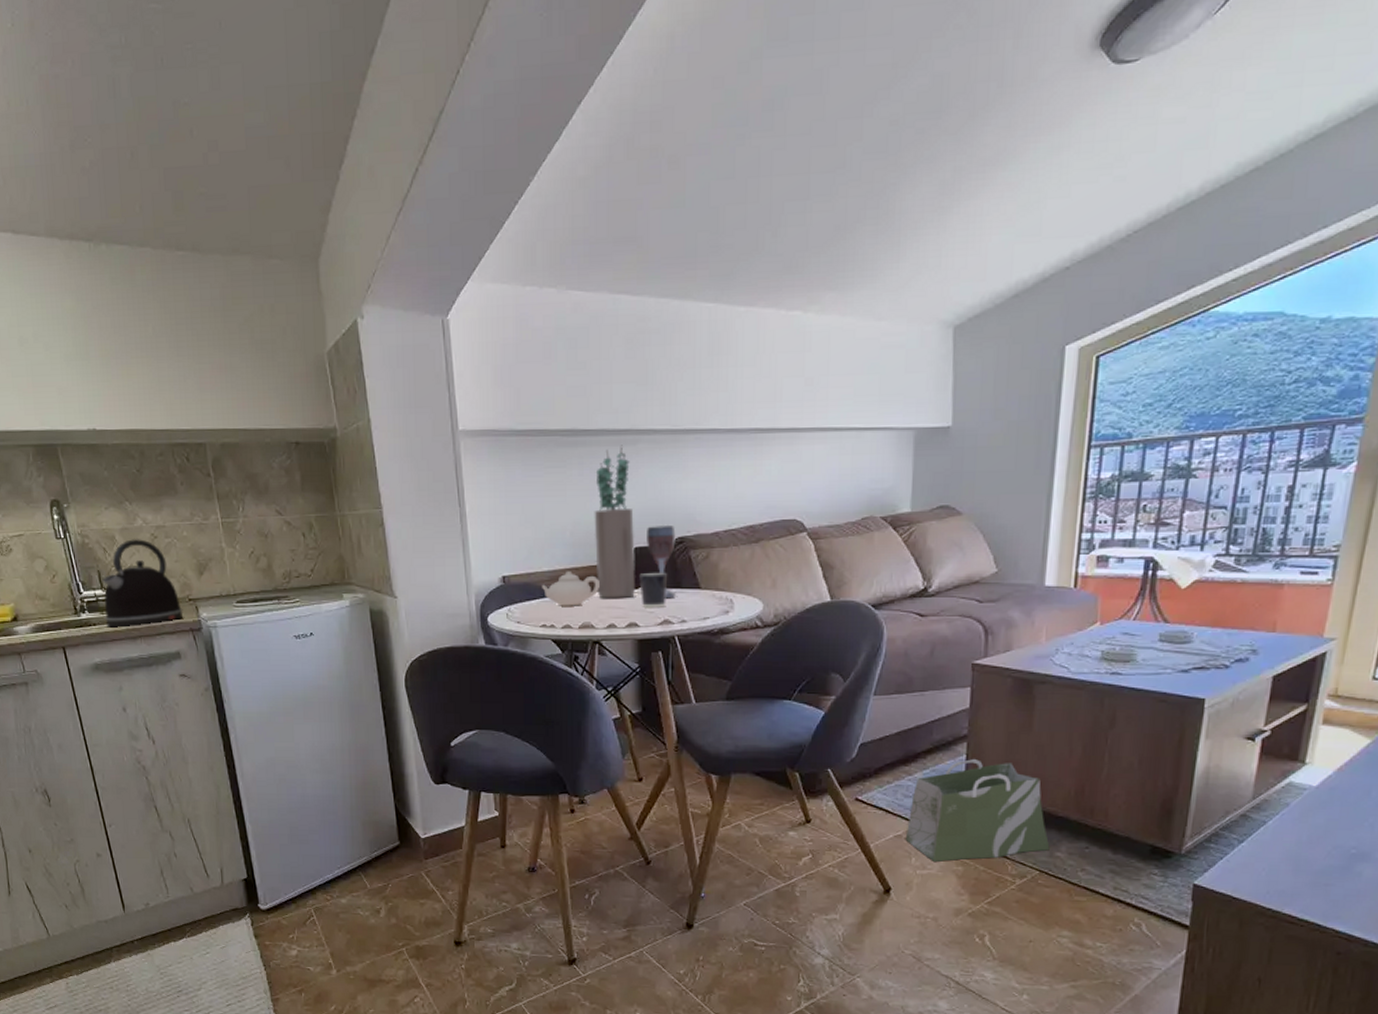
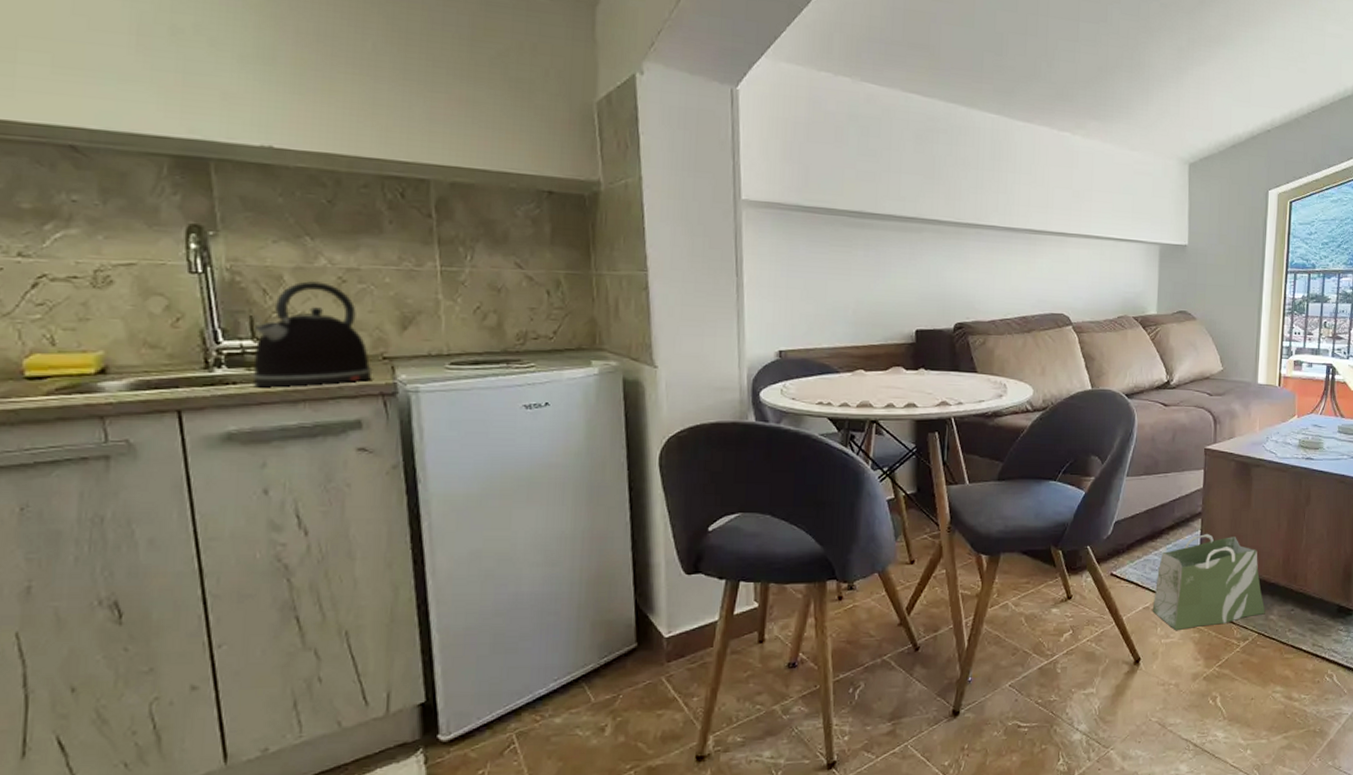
teapot: present [542,571,599,606] -> none [820,349,880,385]
vase: present [594,445,636,599] -> none [876,231,917,379]
mug: present [639,572,668,607] -> none [919,354,947,389]
cup: present [647,526,676,597] -> none [928,310,956,380]

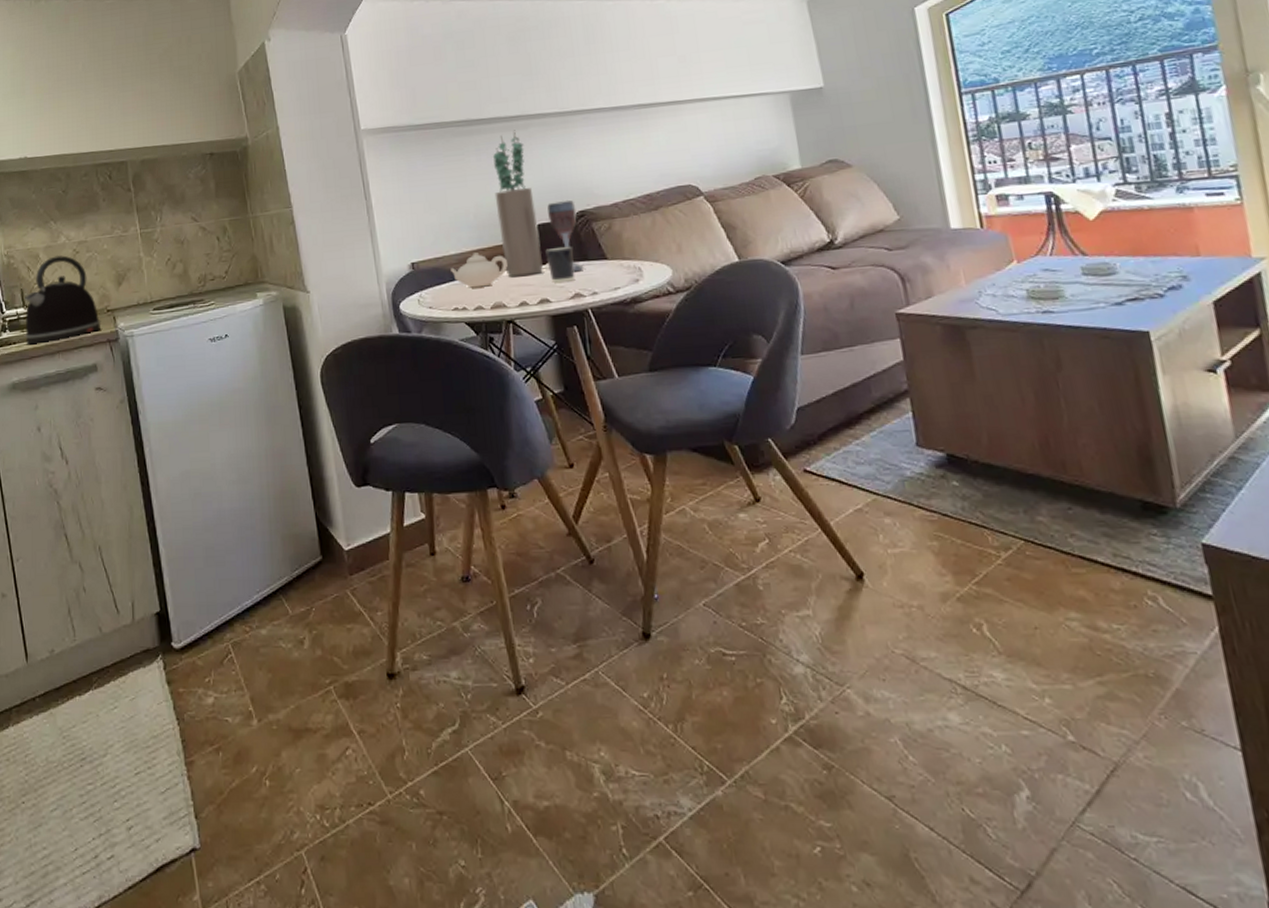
teapot: none [820,349,880,385] -> present [451,252,508,288]
vase: none [876,231,917,379] -> present [492,130,543,278]
mug: none [919,354,947,389] -> present [545,246,576,283]
cup: none [928,310,956,380] -> present [547,200,584,271]
grocery bag: present [1152,533,1265,631] -> none [864,415,1029,539]

